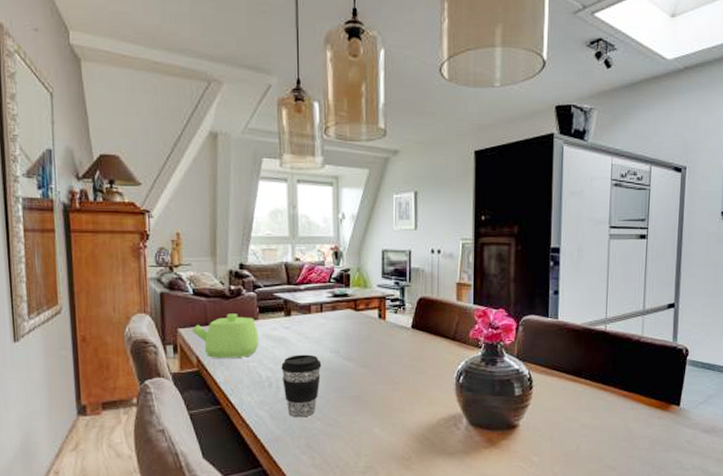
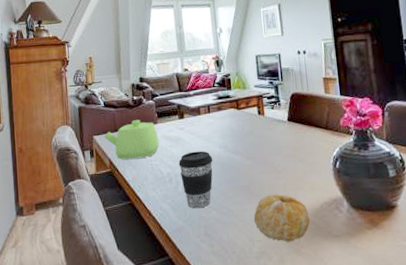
fruit: none [362,406,425,458] -> present [253,194,310,242]

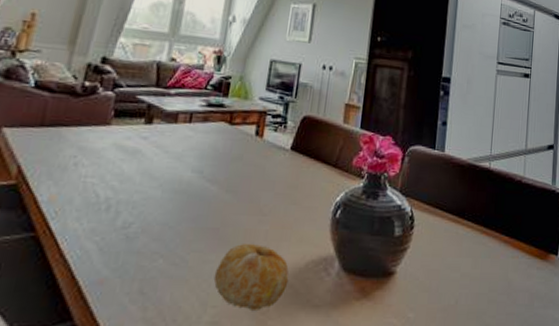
teapot: present [104,120,159,160] -> none [20,114,108,171]
coffee cup: present [178,151,213,209] -> none [124,171,179,253]

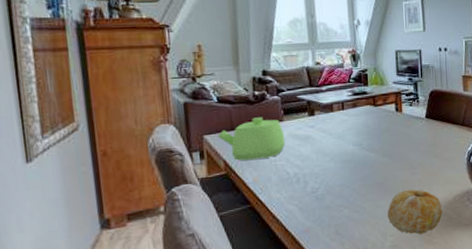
teapot: none [20,114,108,171] -> present [217,117,285,161]

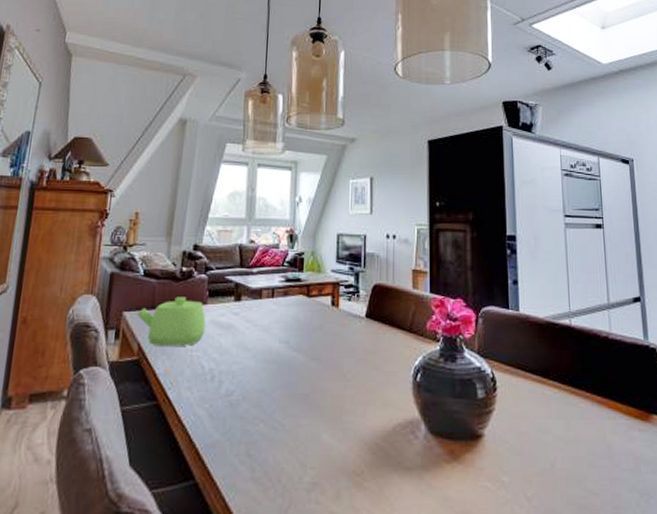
fruit: present [387,189,443,235] -> none [309,407,379,472]

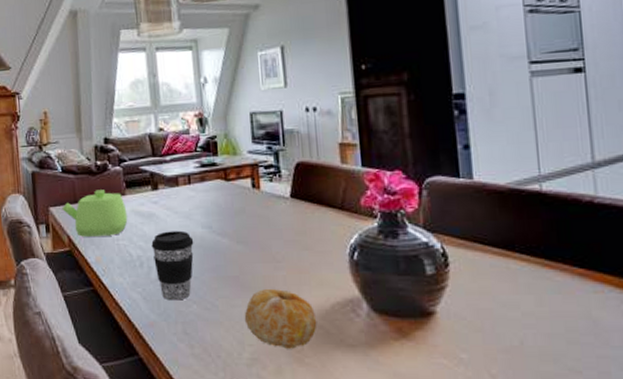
coffee cup: none [226,344,270,419] -> present [151,230,194,301]
fruit: none [309,407,379,472] -> present [244,288,317,349]

